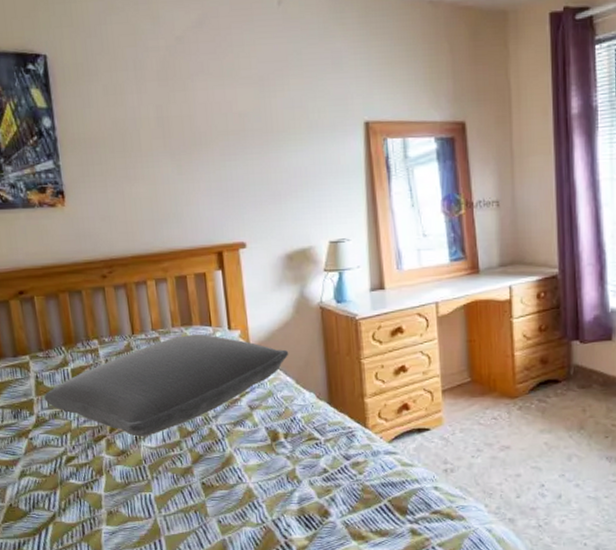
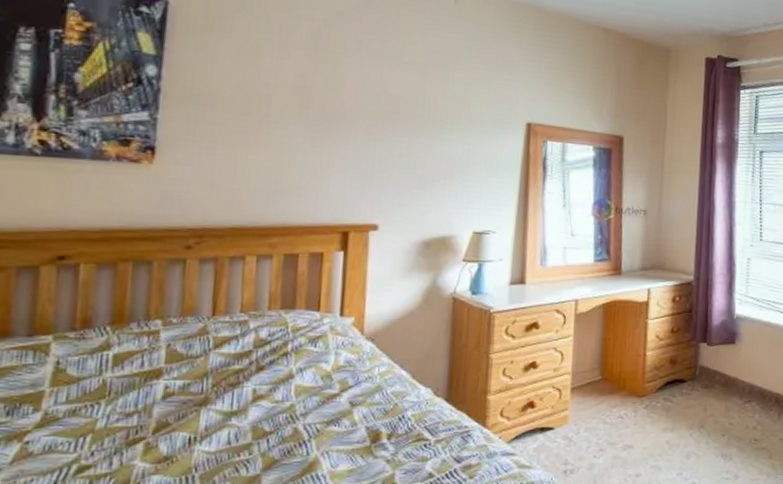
pillow: present [44,333,289,437] -> none [62,319,409,439]

